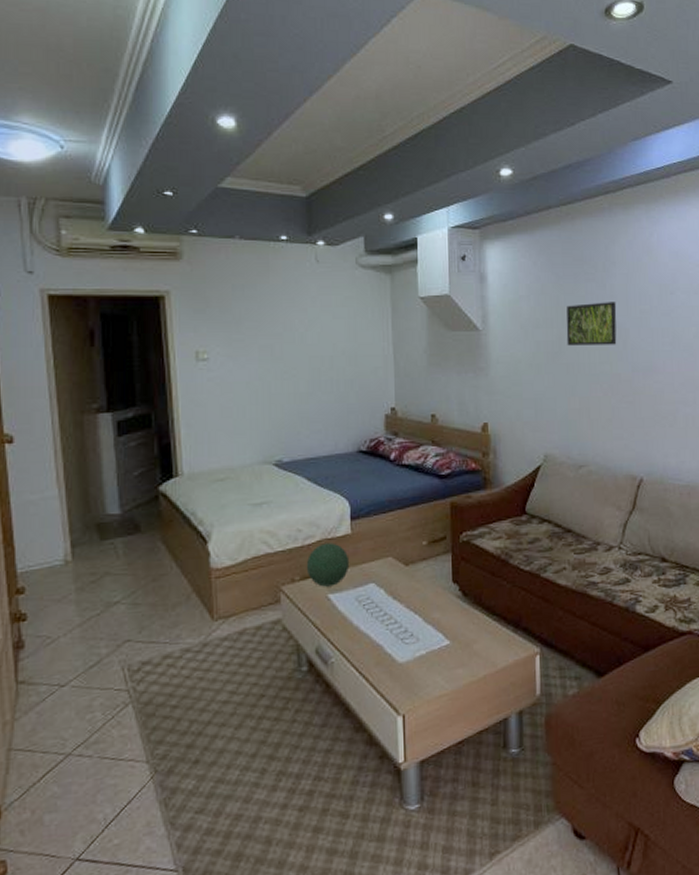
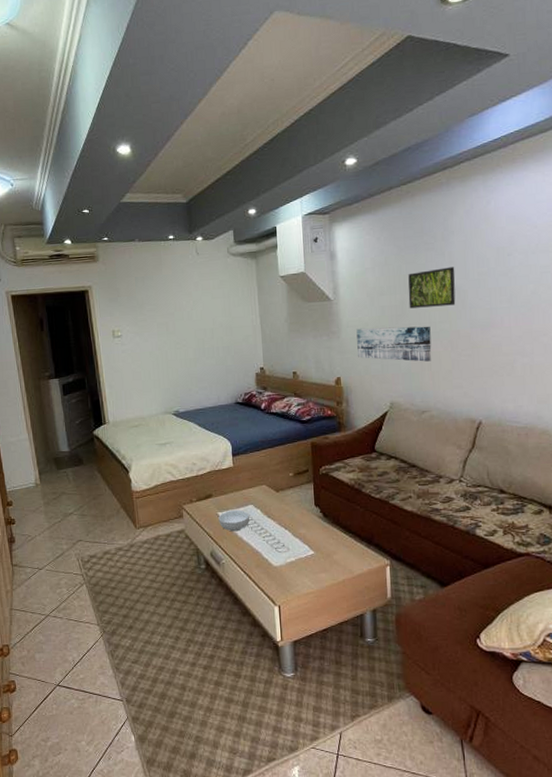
decorative orb: present [306,543,350,587] -> none [200,473,233,507]
cereal bowl: none [329,589,369,620] -> present [218,509,250,532]
wall art: none [507,365,591,408] -> present [356,326,432,362]

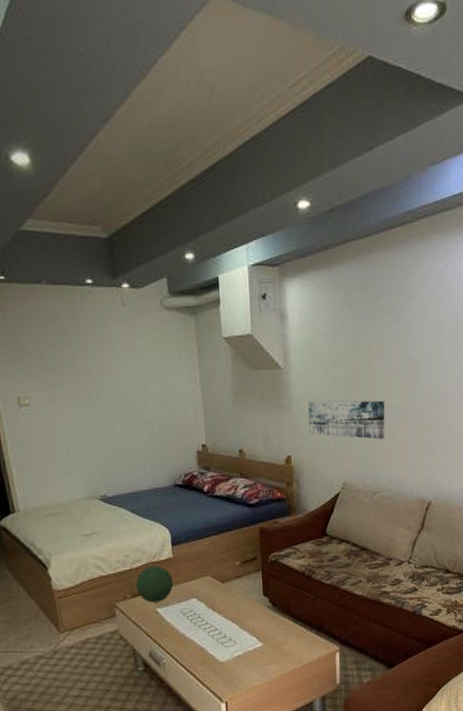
decorative orb: none [200,473,233,507] -> present [135,565,174,603]
cereal bowl: present [218,509,250,532] -> none [157,604,193,629]
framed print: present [408,267,456,309] -> none [363,336,411,381]

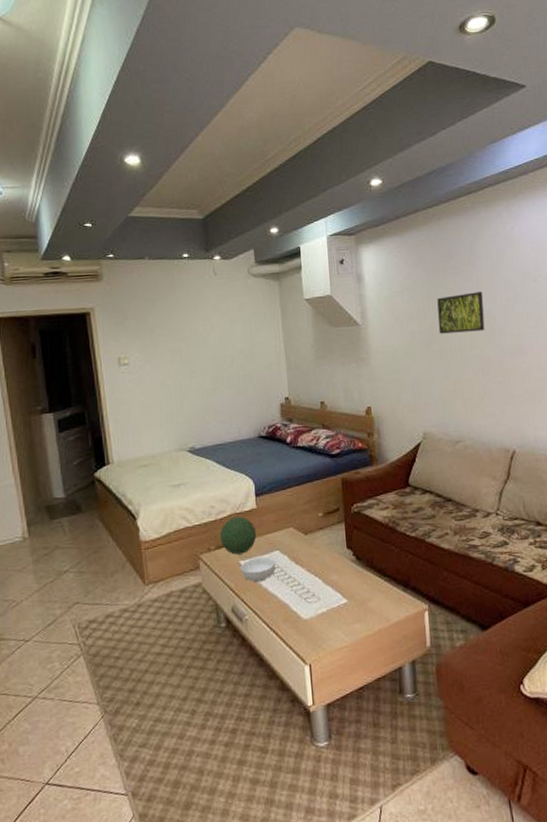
cereal bowl: none [157,604,193,629] -> present [240,556,276,583]
wall art: present [308,400,385,439] -> none [386,352,464,390]
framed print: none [363,336,411,381] -> present [437,291,485,334]

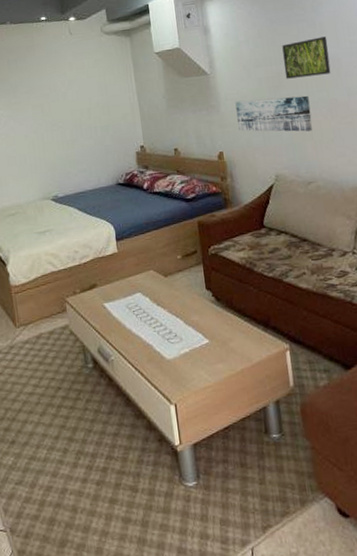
decorative orb: present [219,516,257,555] -> none [84,260,119,297]
cereal bowl: present [240,556,276,583] -> none [104,298,138,324]
wall art: none [386,352,464,390] -> present [235,95,313,132]

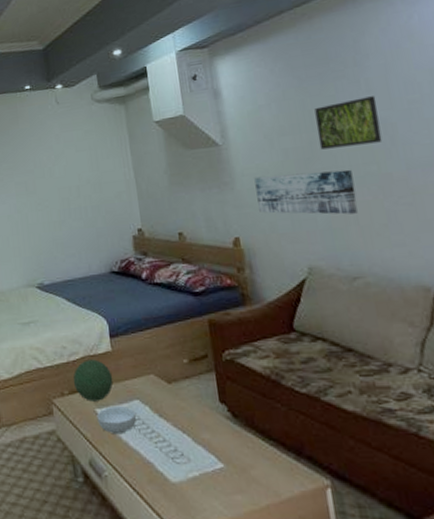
decorative orb: none [84,260,119,297] -> present [73,359,114,402]
cereal bowl: none [104,298,138,324] -> present [97,405,136,435]

